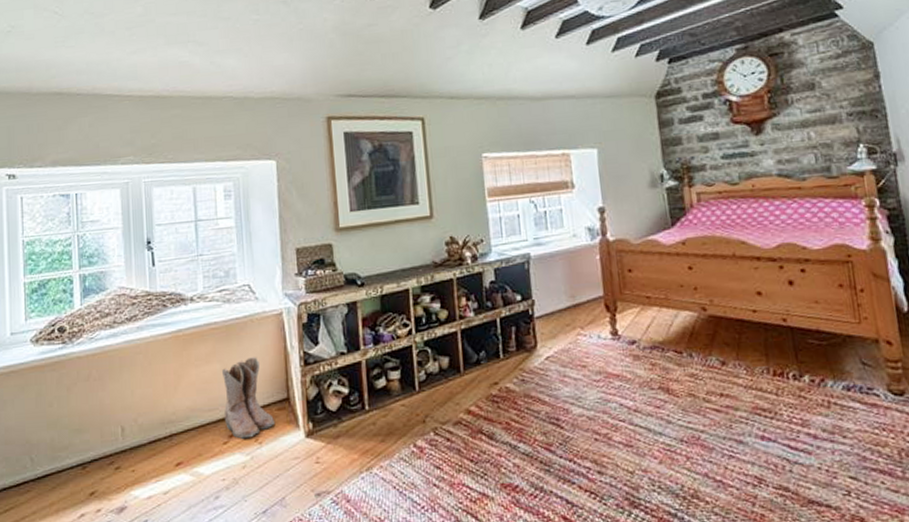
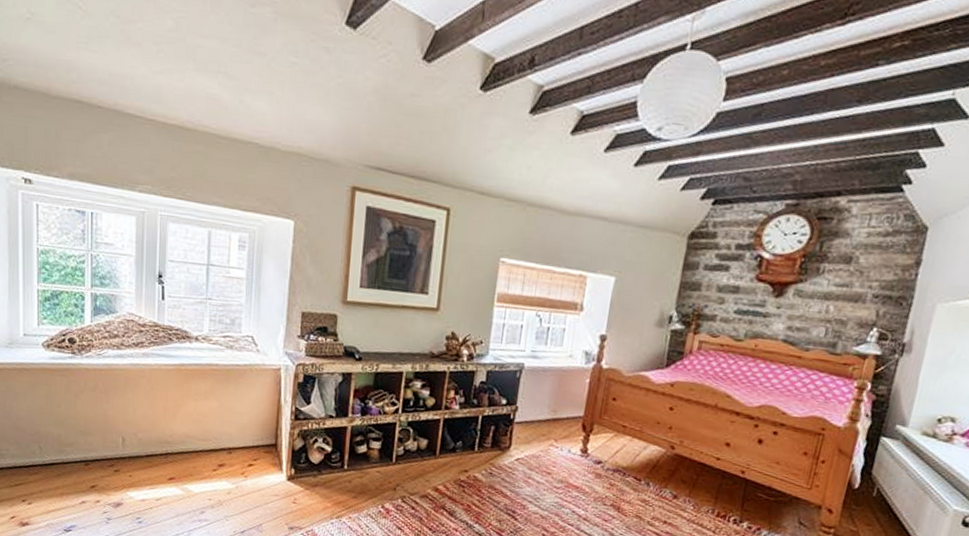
boots: present [221,356,276,439] -> none [215,401,262,470]

